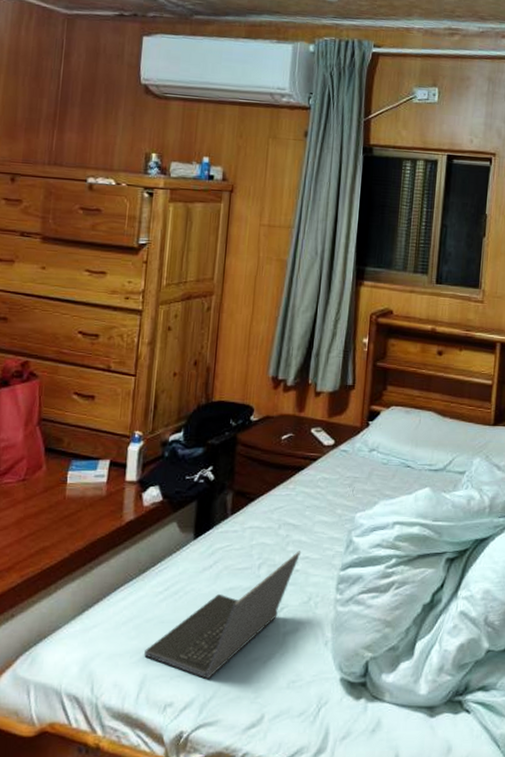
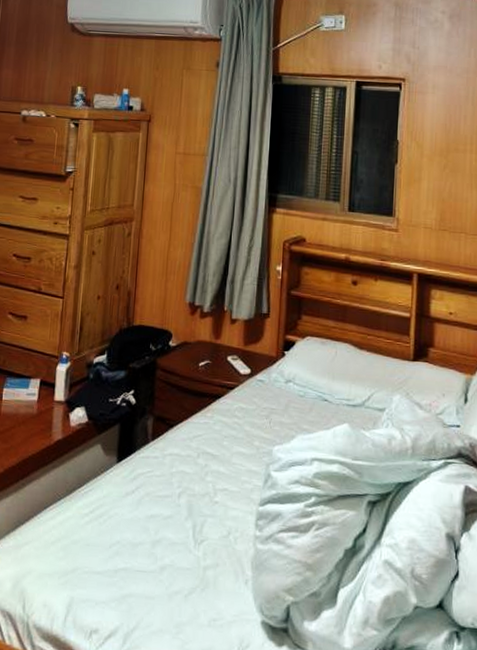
laptop computer: present [144,551,302,679] -> none [71,482,220,608]

